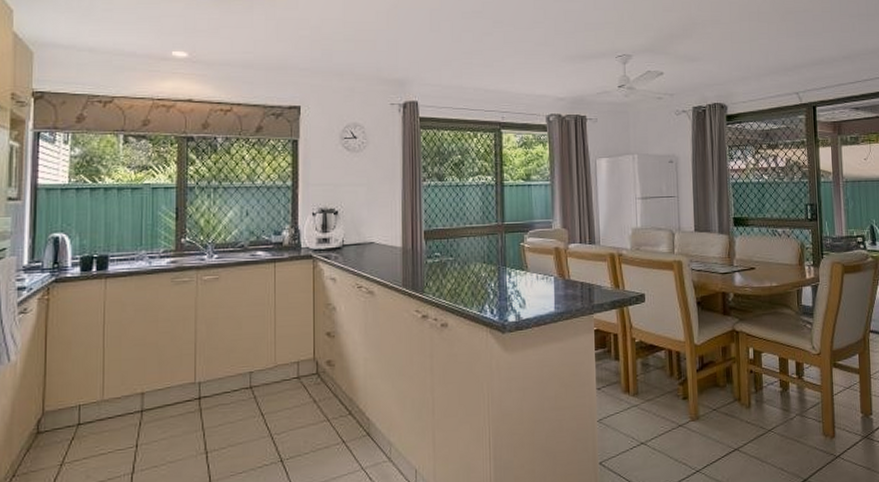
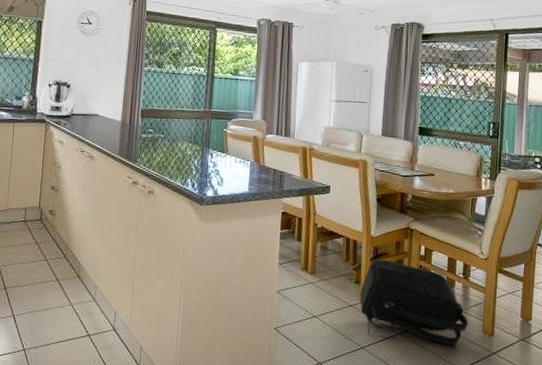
backpack: none [689,368,807,455] -> present [360,259,468,346]

